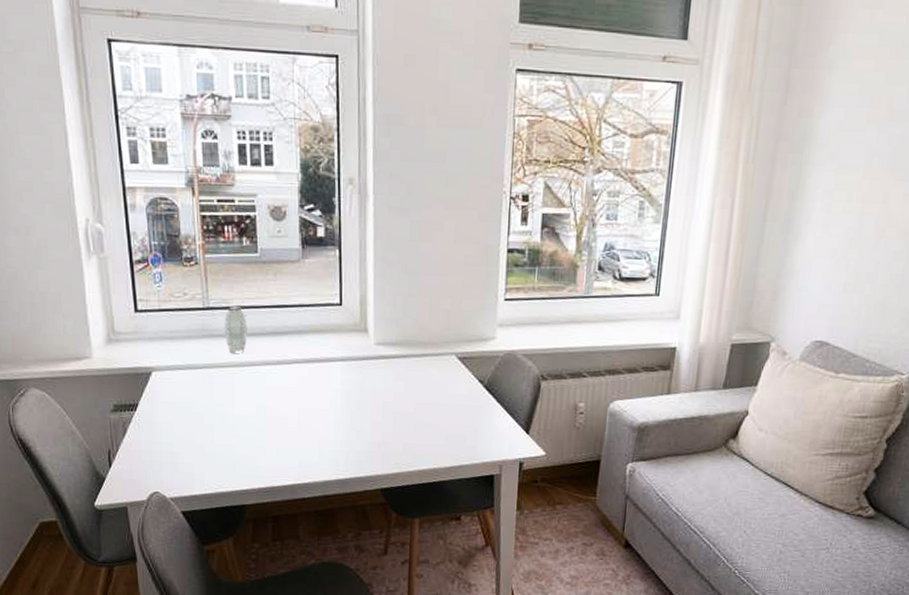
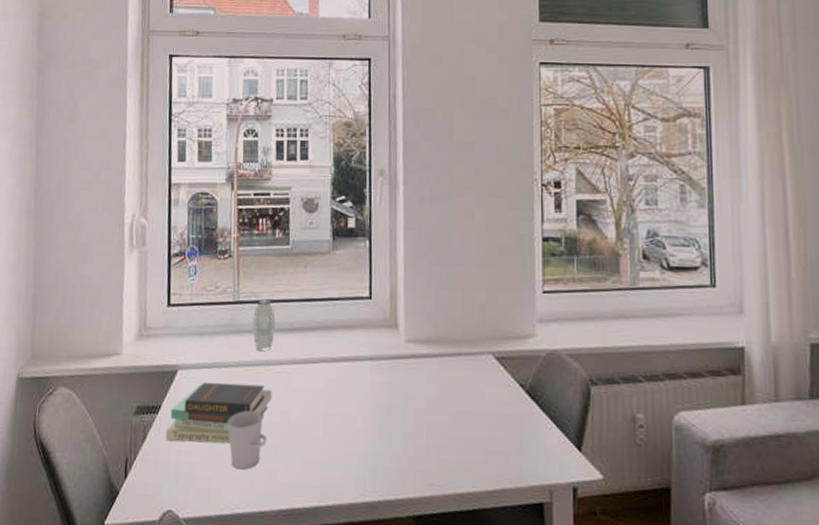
books: none [145,382,248,435] -> present [165,382,272,443]
cup: none [206,406,245,457] -> present [227,410,267,470]

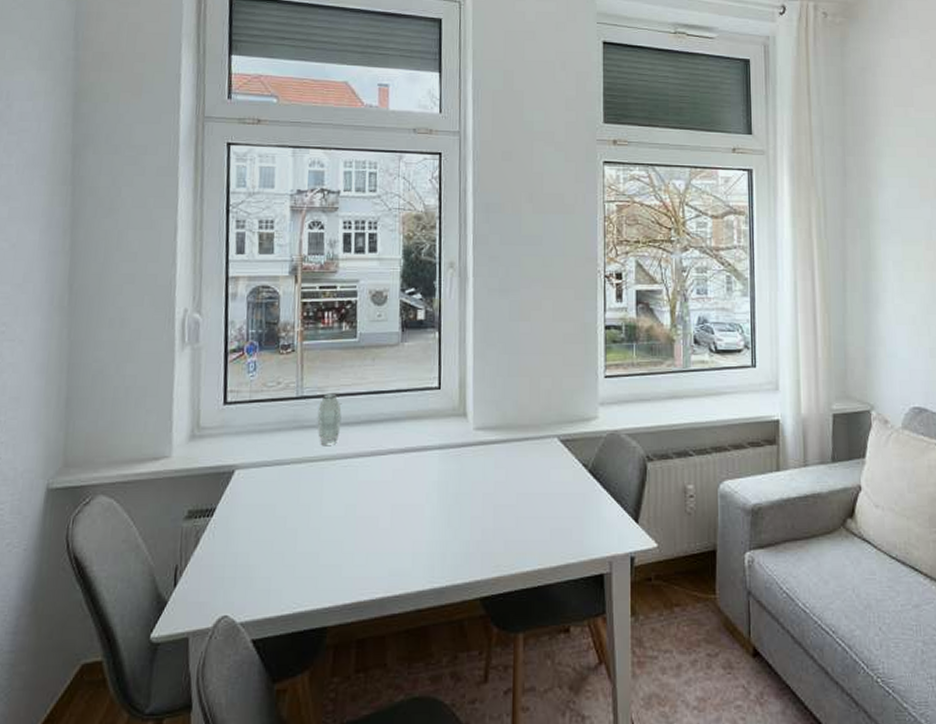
books: present [165,382,272,443] -> none [220,480,338,543]
cup: present [227,410,267,470] -> none [289,507,332,567]

